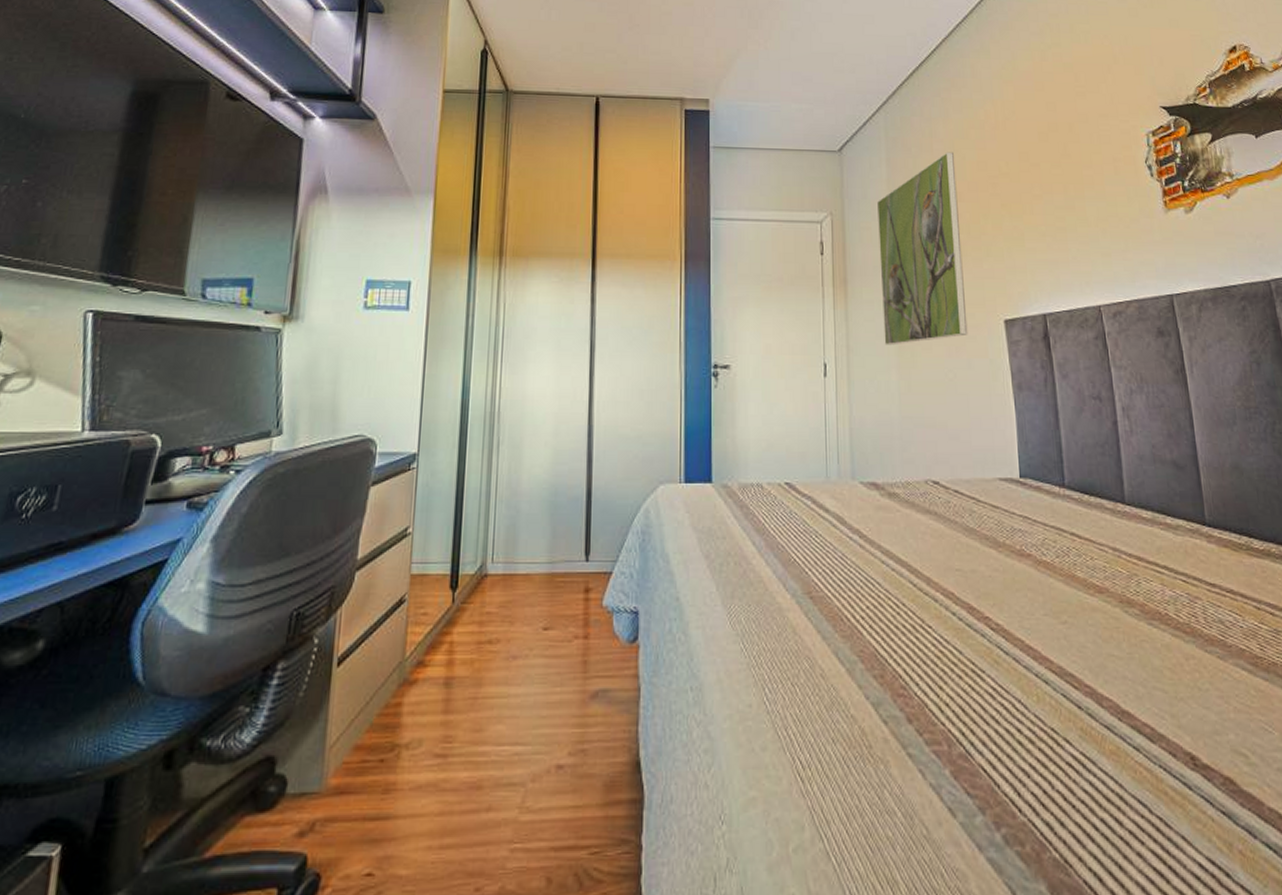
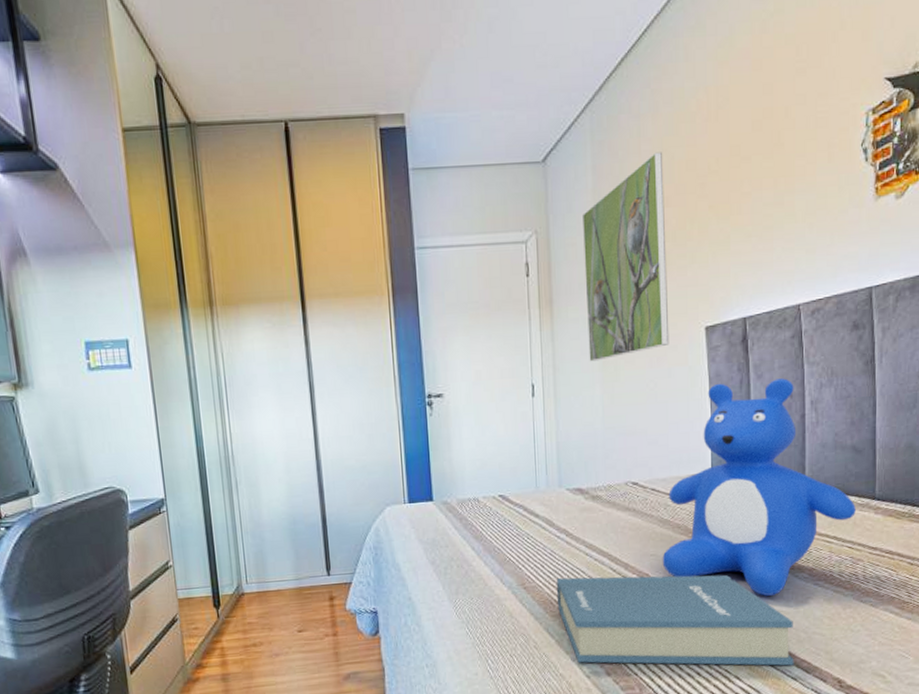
hardback book: none [847,589,1135,730] -> present [556,575,794,666]
teddy bear: none [969,379,1186,634] -> present [662,378,856,596]

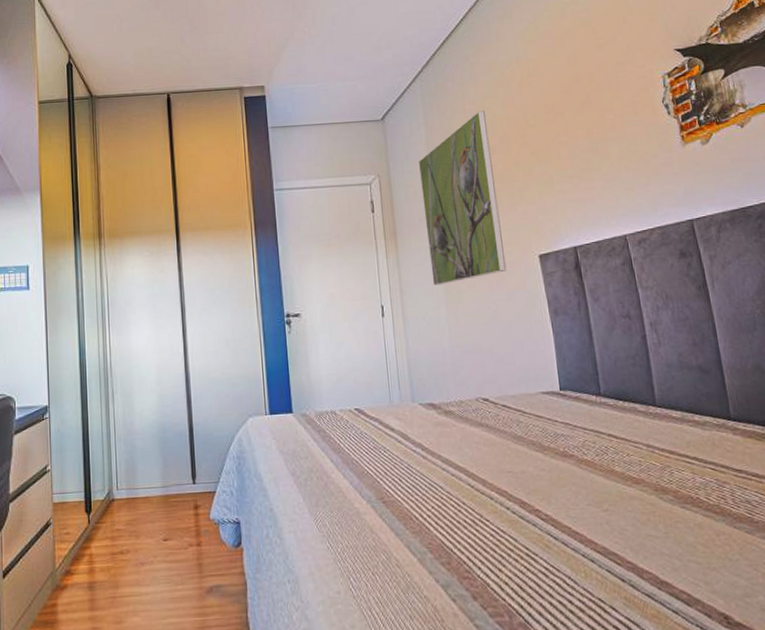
hardback book: present [556,575,794,666] -> none [414,492,673,597]
teddy bear: present [662,378,856,596] -> none [519,302,713,518]

